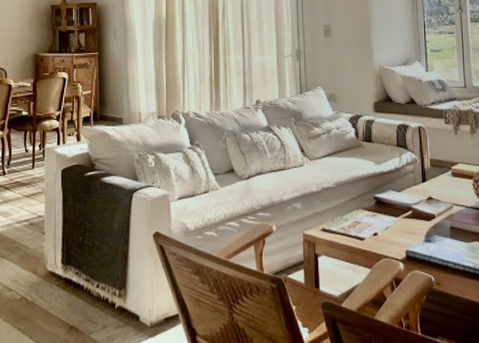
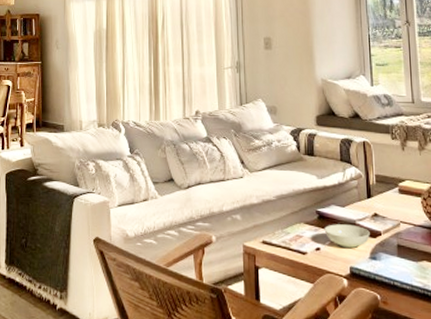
bowl: none [381,209,425,233] -> present [324,224,370,249]

